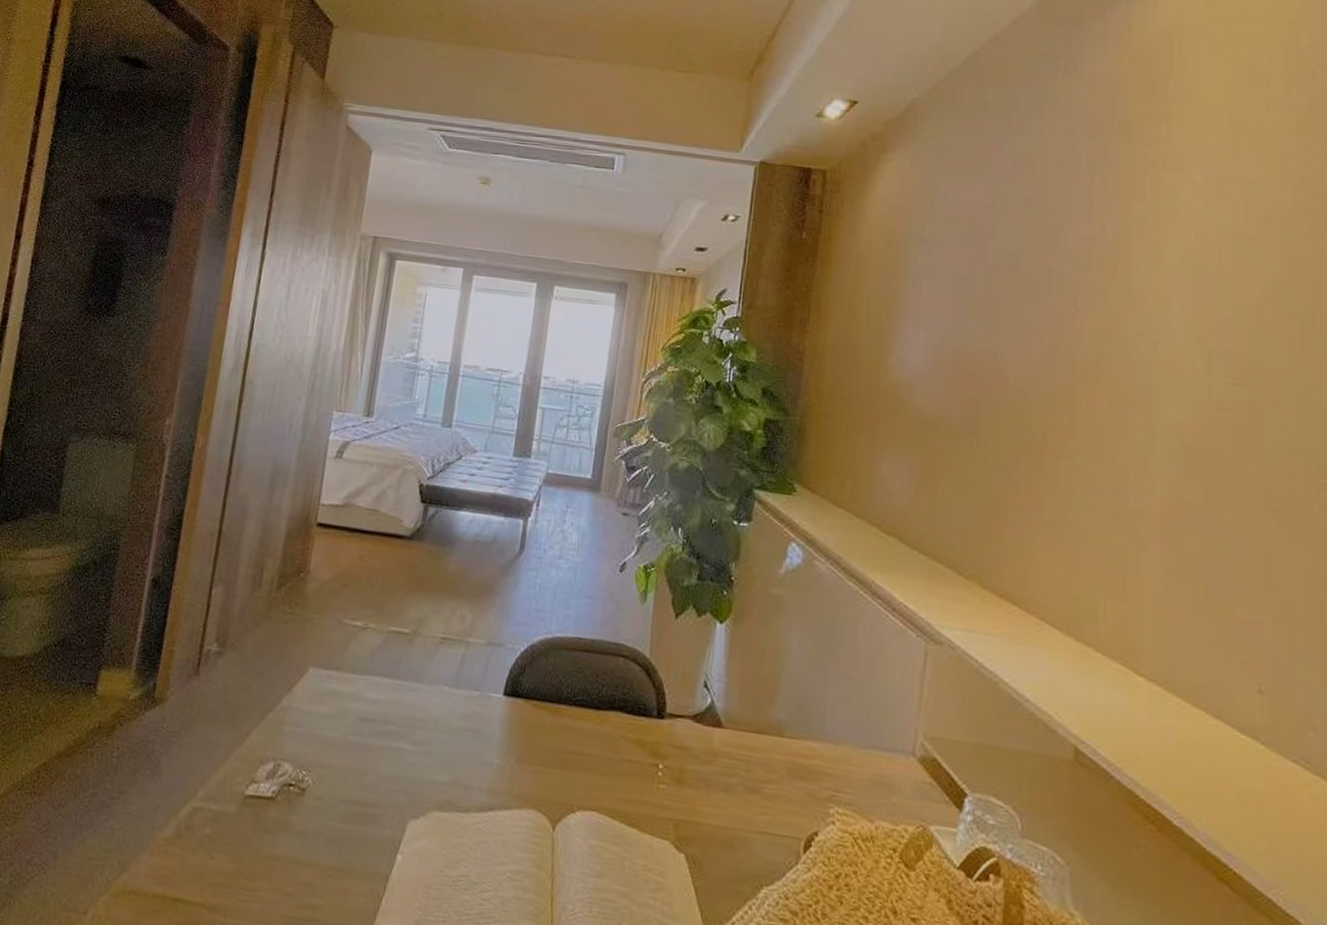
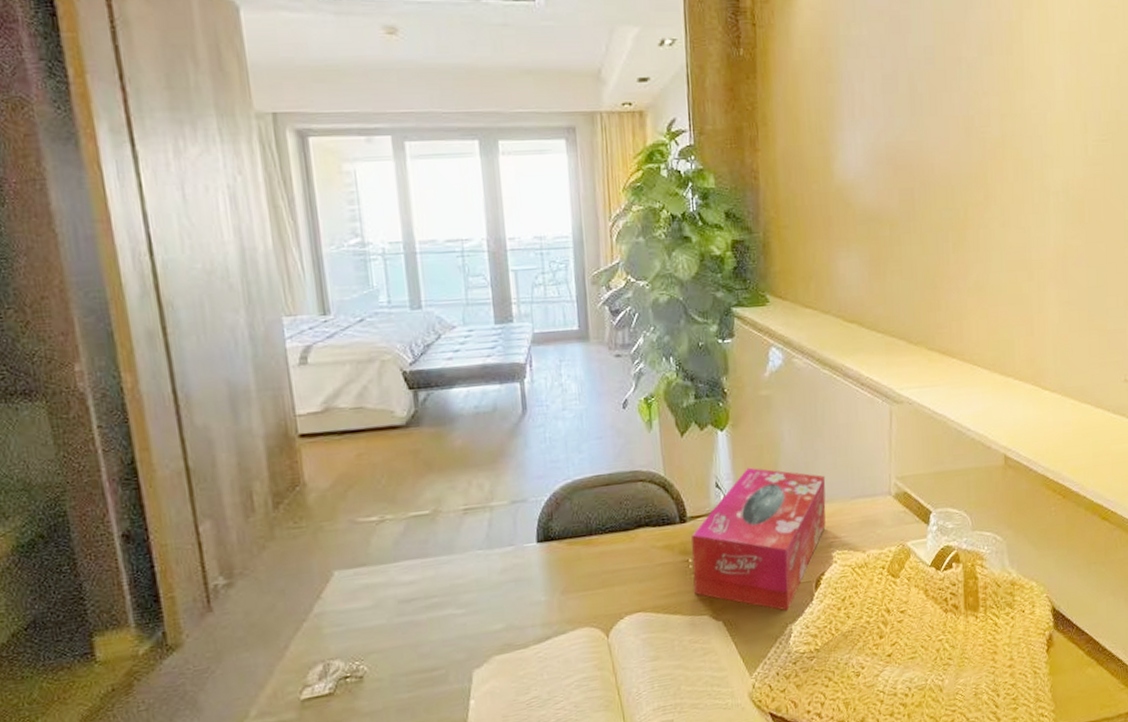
tissue box: none [658,673,835,868] -> present [691,467,826,611]

